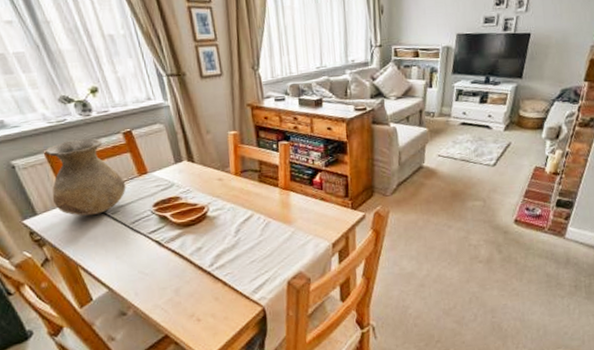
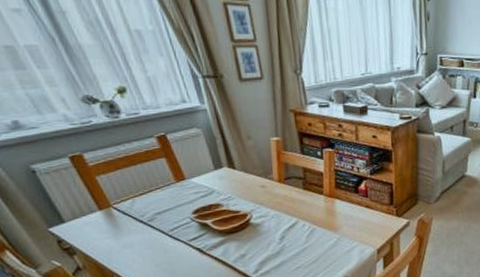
vase: present [44,138,126,216] -> none [68,142,163,223]

